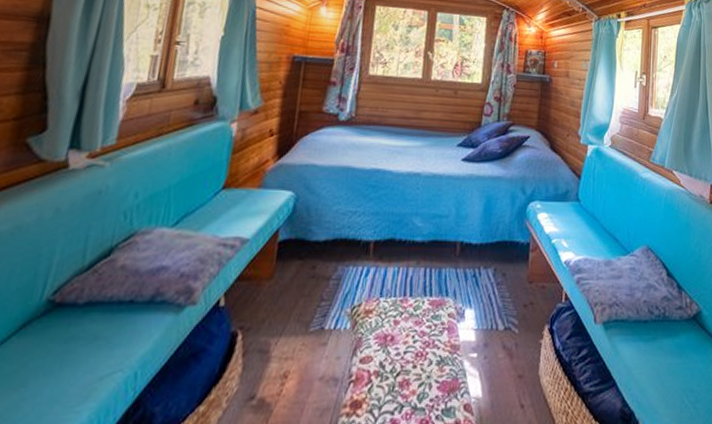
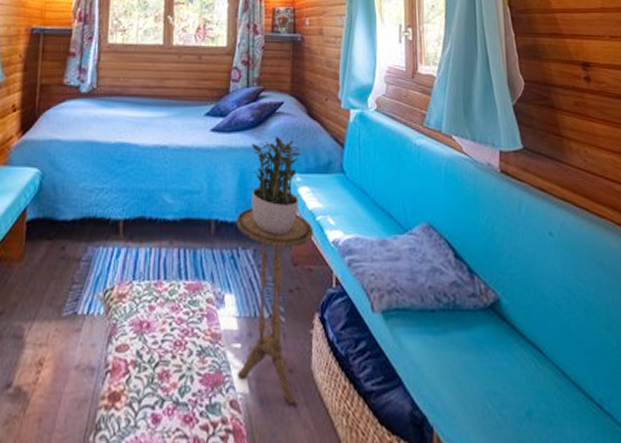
side table: none [471,231,548,406] -> present [236,208,313,404]
potted plant: none [494,167,542,255] -> present [251,136,301,234]

